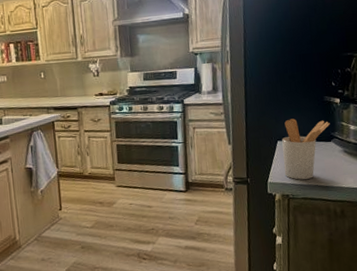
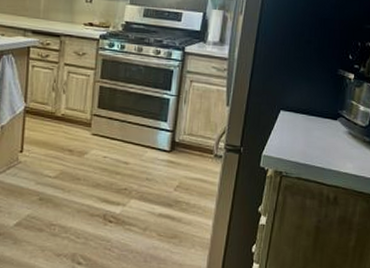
utensil holder: present [282,118,330,180] -> none [281,88,340,157]

